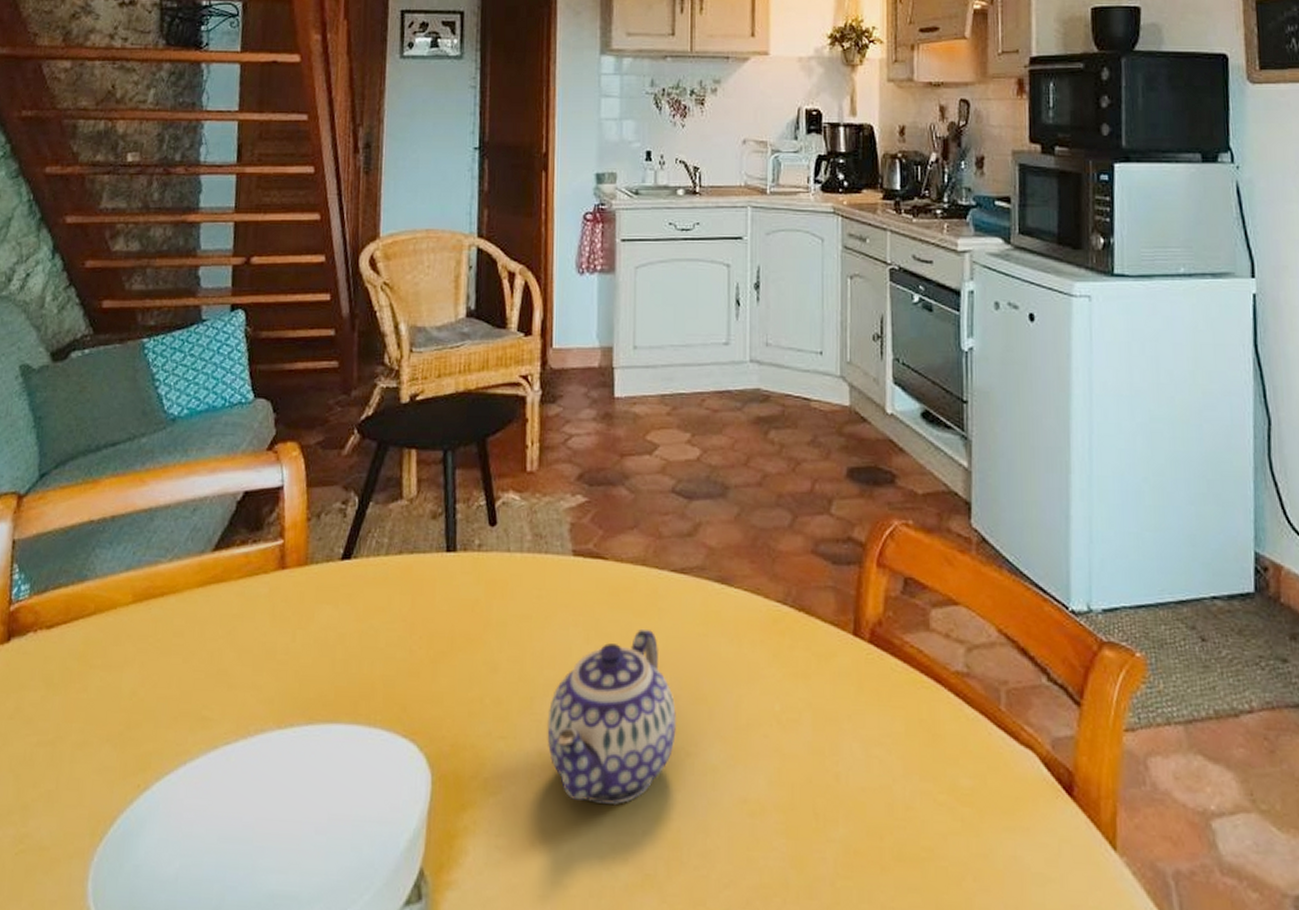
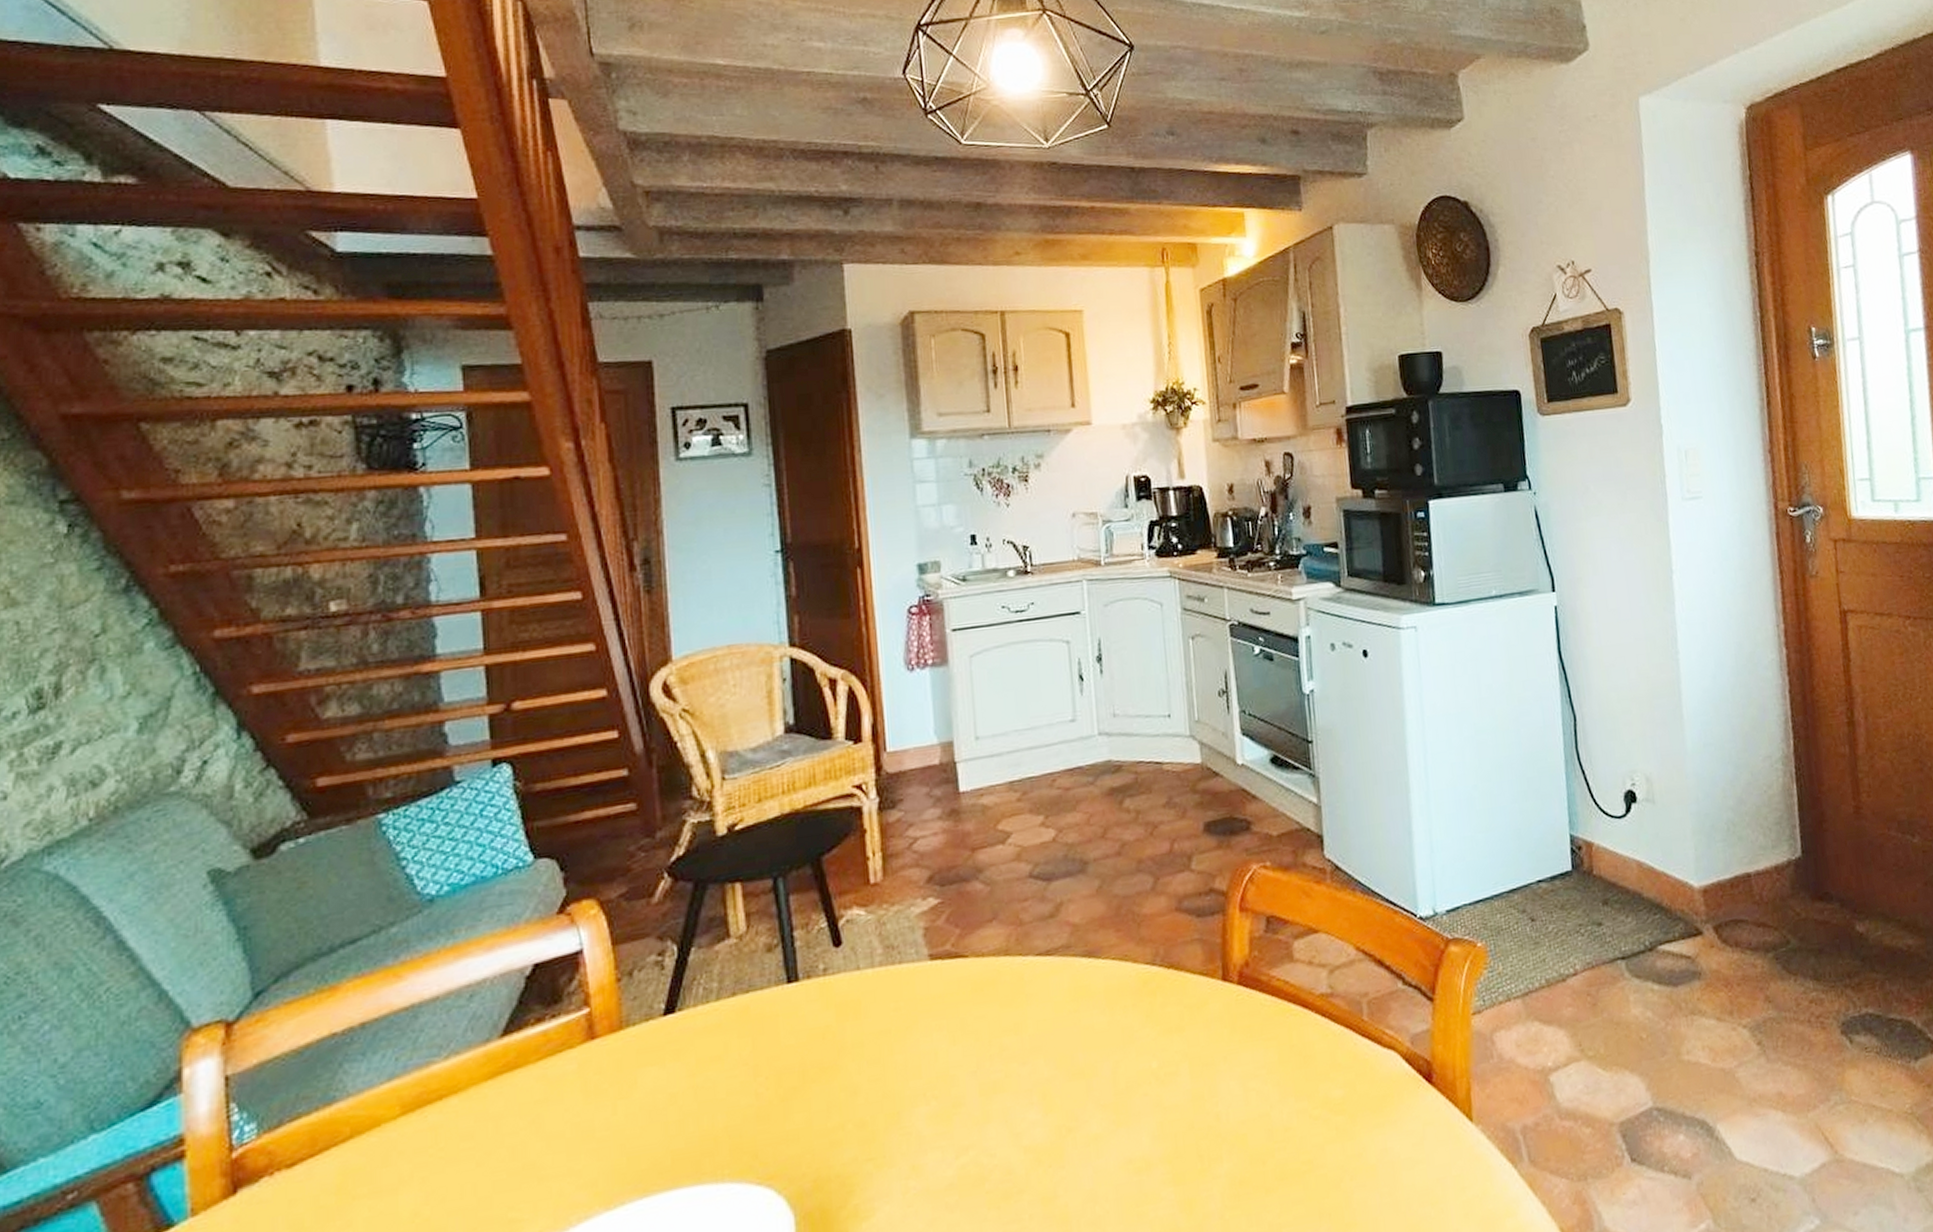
teapot: present [547,628,677,804] -> none [918,1017,1056,1204]

